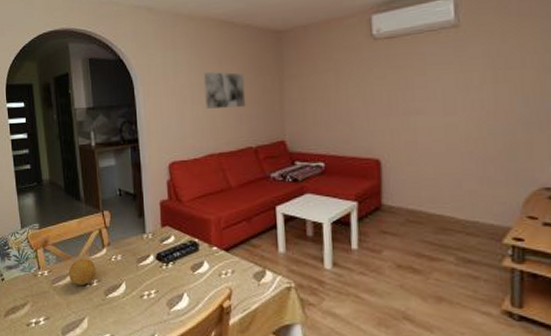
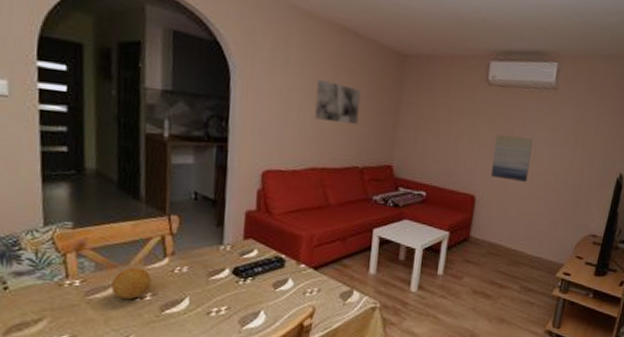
wall art: none [392,86,441,137] -> present [491,134,534,182]

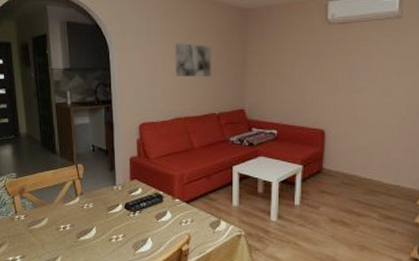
fruit: present [111,267,152,299] -> none [44,205,70,229]
wall art: present [491,134,534,182] -> none [339,69,380,112]

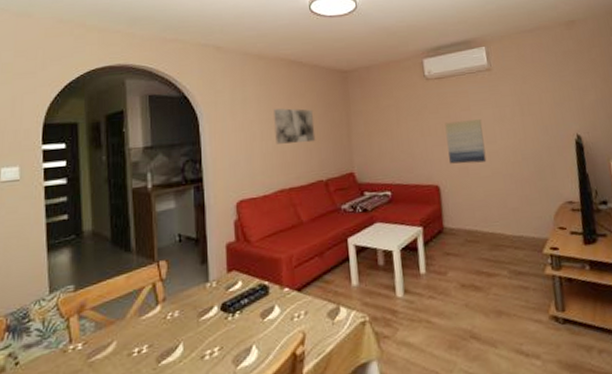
wall art: none [339,69,380,112] -> present [445,119,487,164]

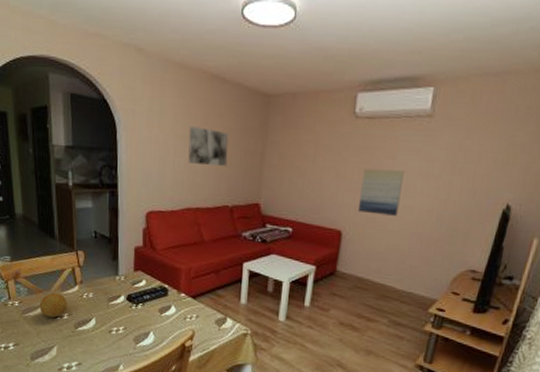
fruit: none [111,319,147,356] -> present [40,292,67,317]

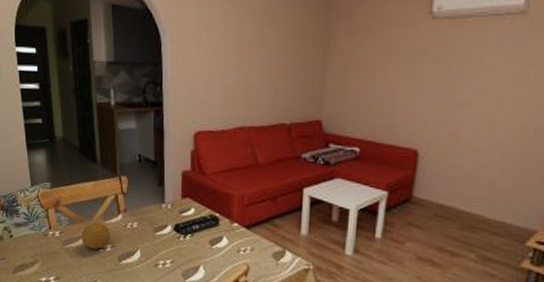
wall art: present [188,125,229,167] -> none [240,34,286,80]
wall art: present [358,168,405,216] -> none [438,77,494,132]

